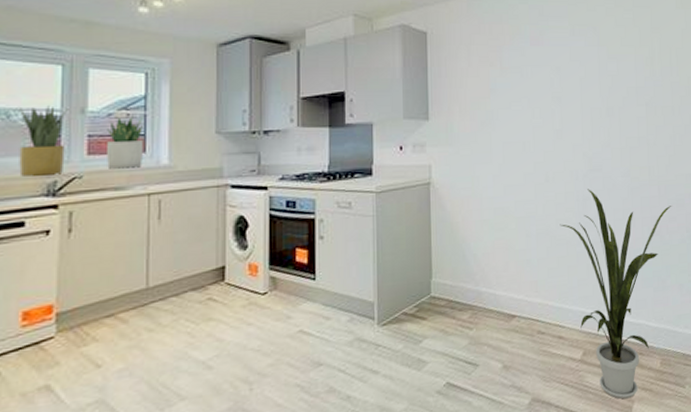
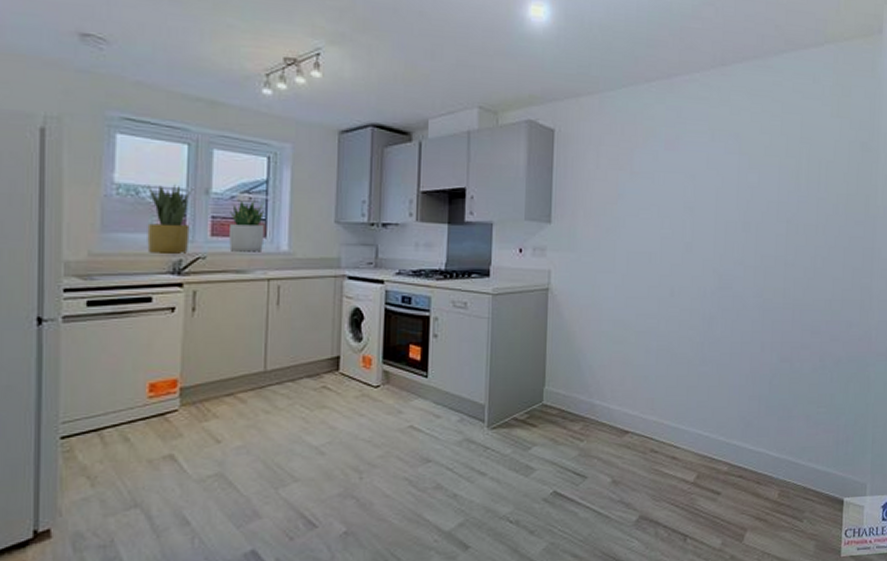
house plant: present [559,189,672,400] -> none [682,307,806,527]

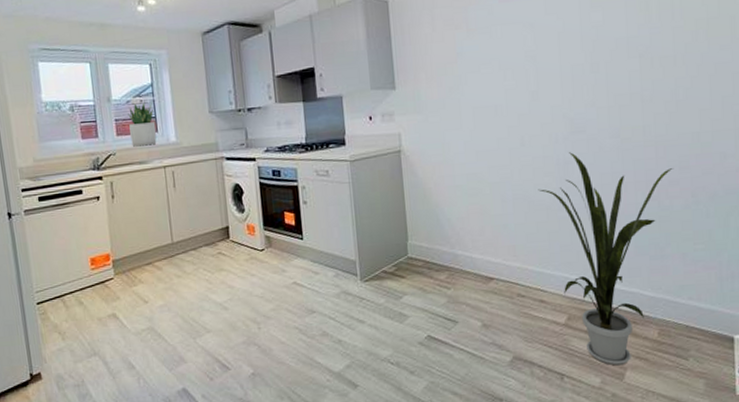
planter: present [147,184,192,254] -> none [66,97,102,155]
house plant: none [682,307,806,527] -> present [538,152,673,366]

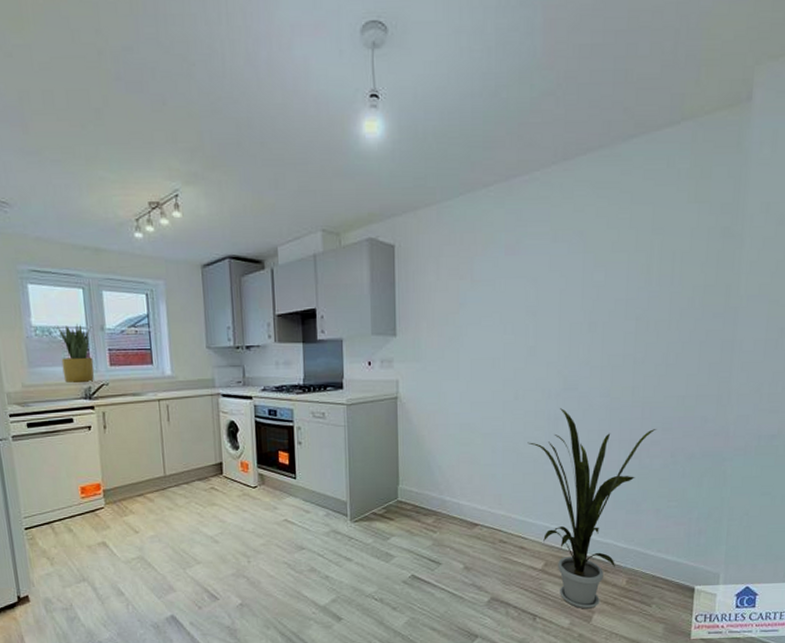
planter: none [66,97,102,155] -> present [57,324,95,383]
planter: present [128,101,157,147] -> none [122,332,152,378]

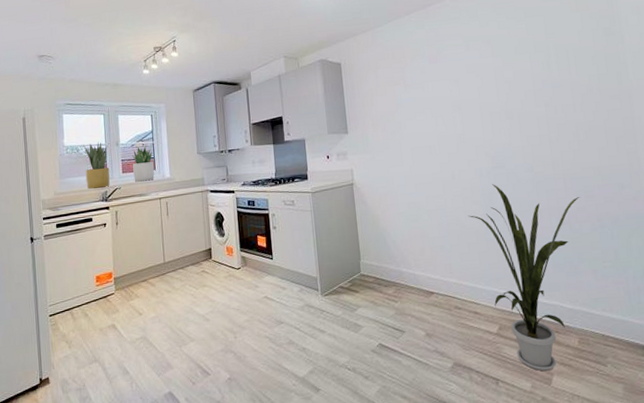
planter: none [122,332,152,378] -> present [132,145,155,182]

